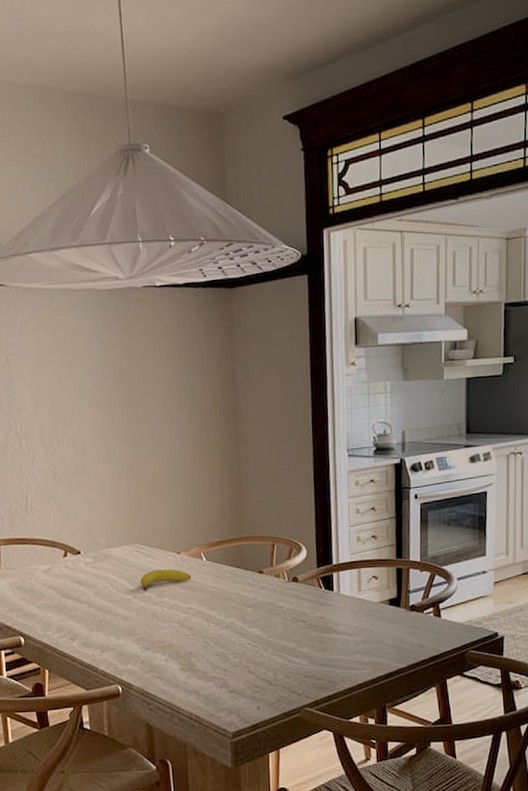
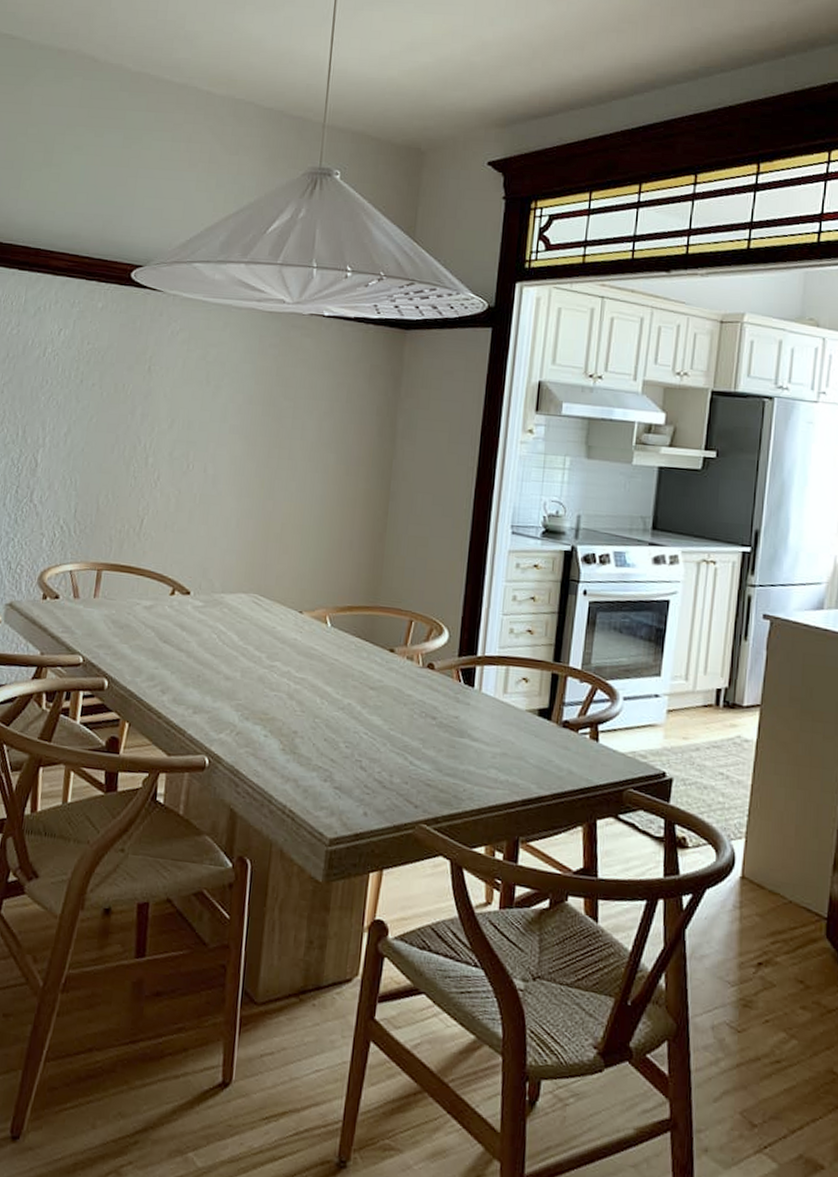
fruit: present [141,569,192,591] -> none [252,627,312,650]

